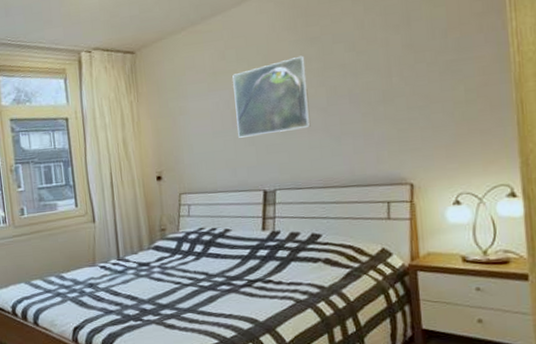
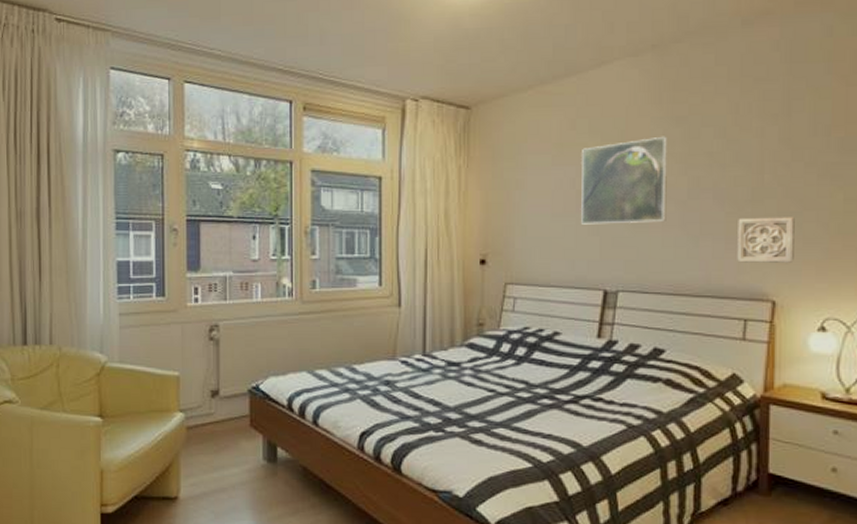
wall ornament: none [373,110,426,155] -> present [737,217,795,263]

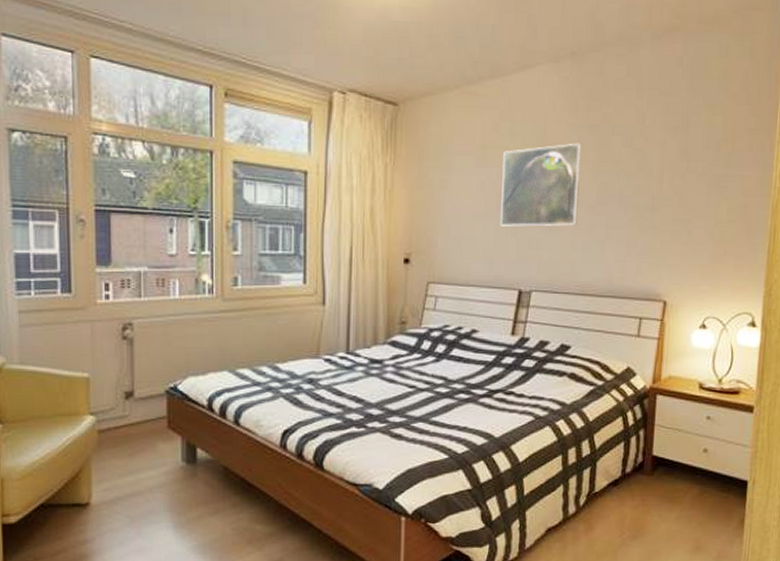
wall ornament: present [737,217,795,263] -> none [636,223,687,266]

